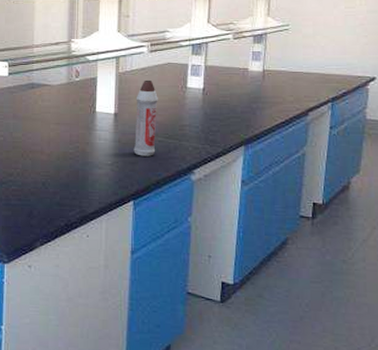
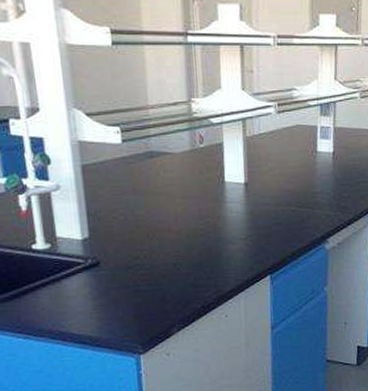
spray bottle: present [133,80,158,156] -> none [266,144,290,228]

